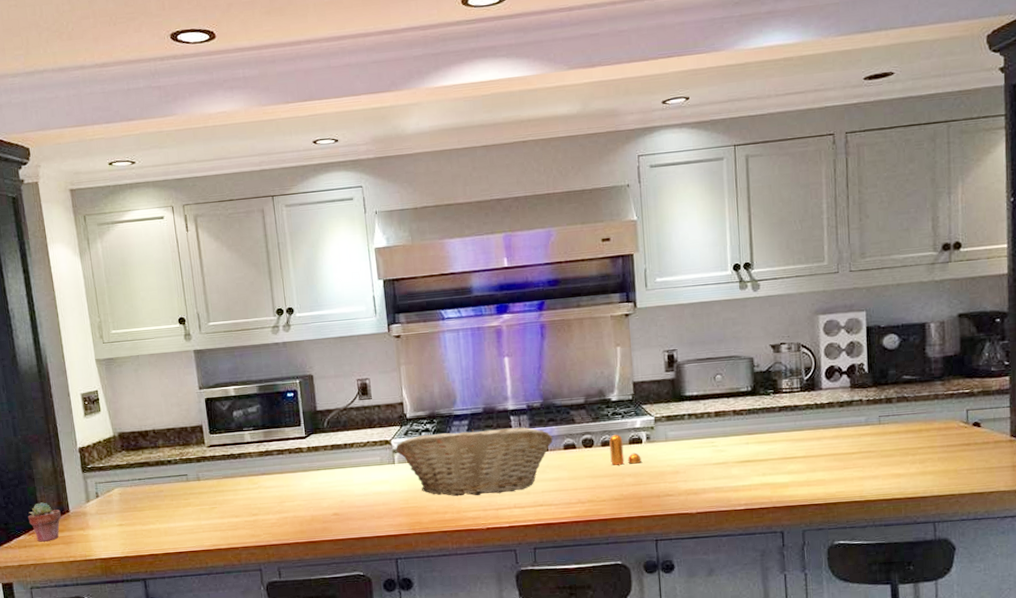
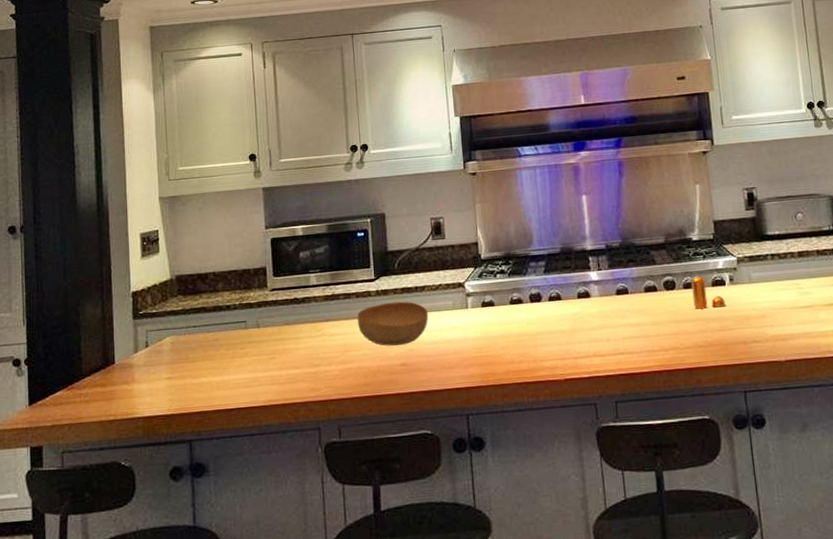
potted succulent: present [28,502,62,542] -> none [68,353,105,398]
bowl: none [290,457,358,498] -> present [357,301,429,346]
fruit basket: present [396,427,553,497] -> none [469,268,634,344]

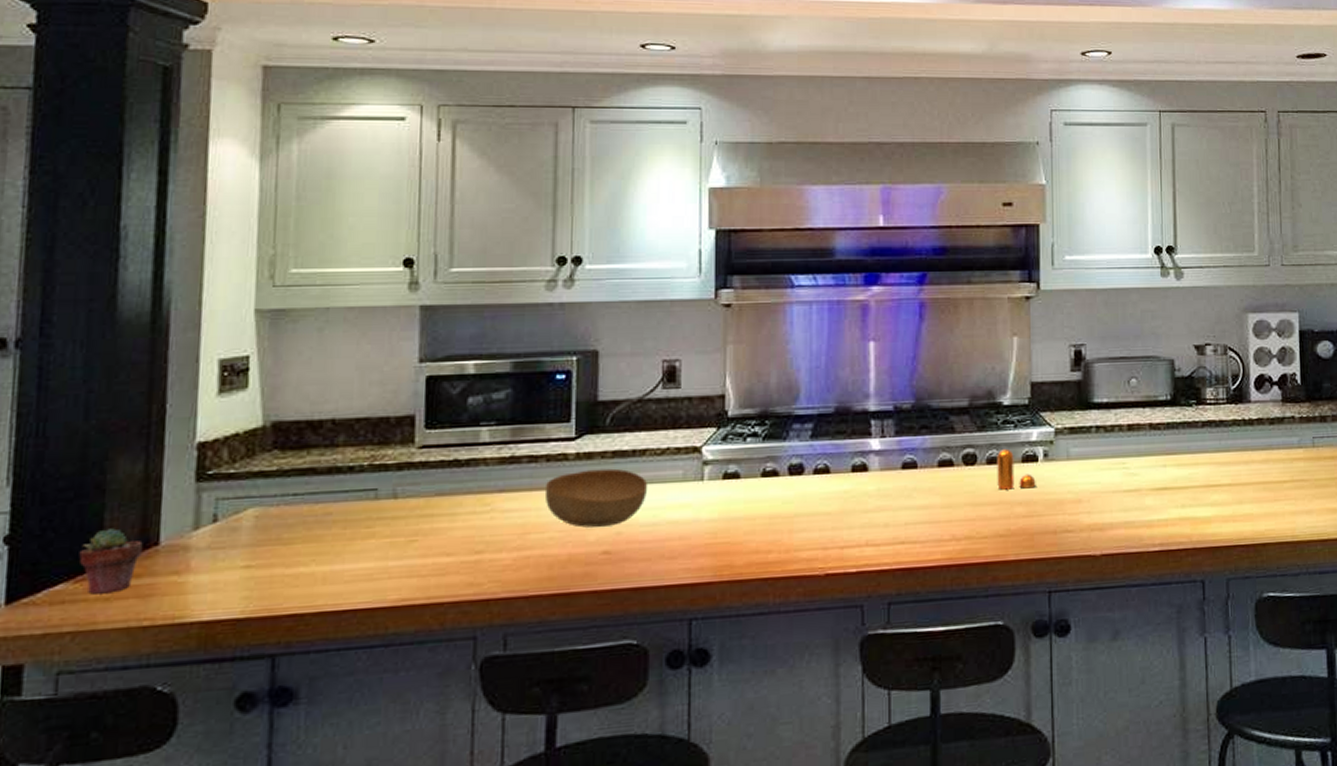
potted succulent: none [68,353,105,398] -> present [79,528,143,595]

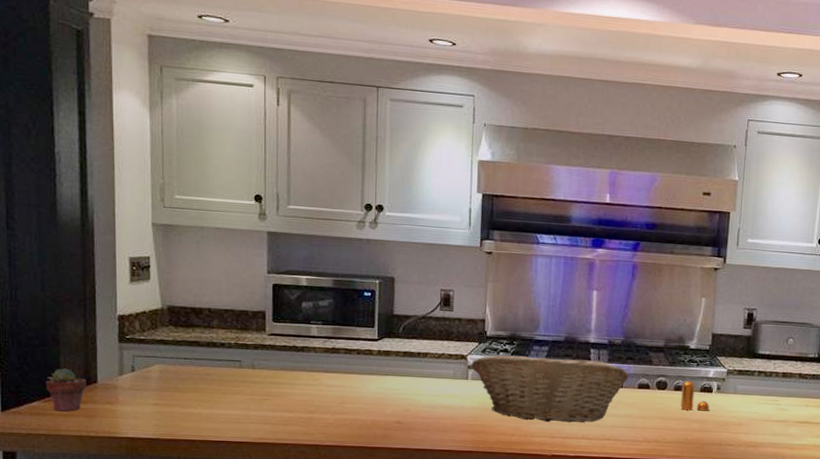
bowl: present [544,468,648,528] -> none [356,363,429,404]
fruit basket: none [707,435,925,529] -> present [471,355,629,423]

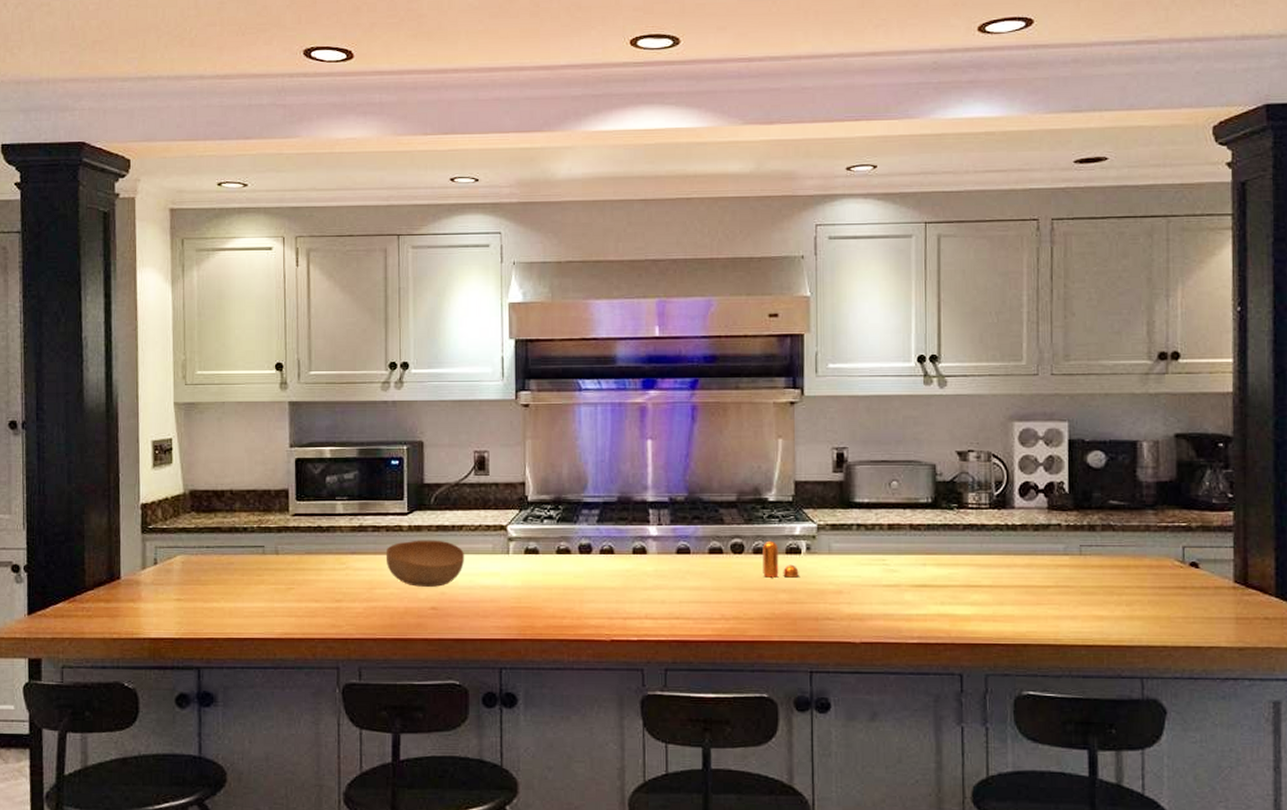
potted succulent: present [45,368,87,412] -> none [70,565,110,612]
bowl: none [356,363,429,404] -> present [385,540,465,587]
fruit basket: present [471,355,629,423] -> none [512,520,697,601]

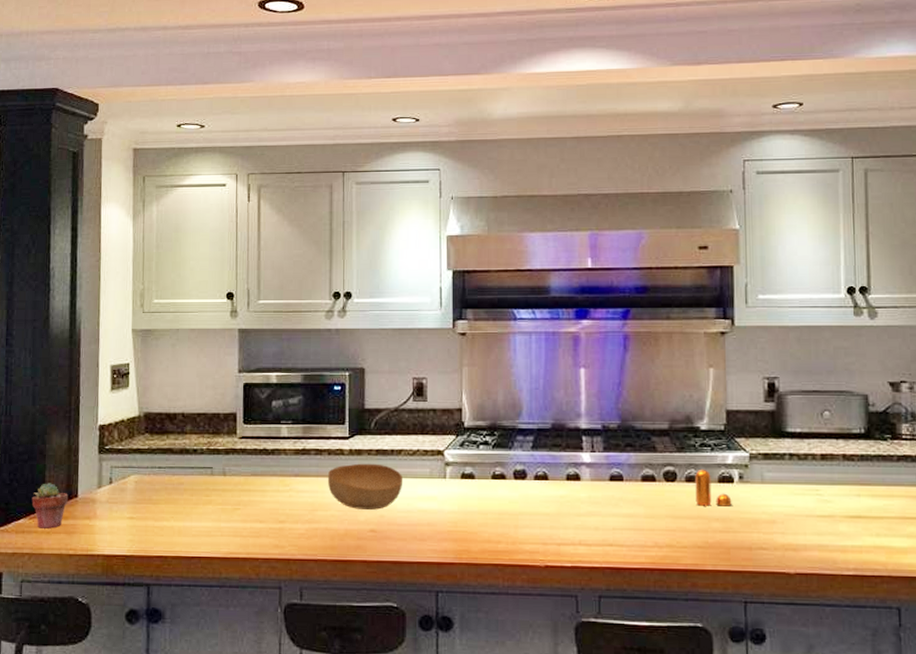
potted succulent: none [70,565,110,612] -> present [31,483,68,529]

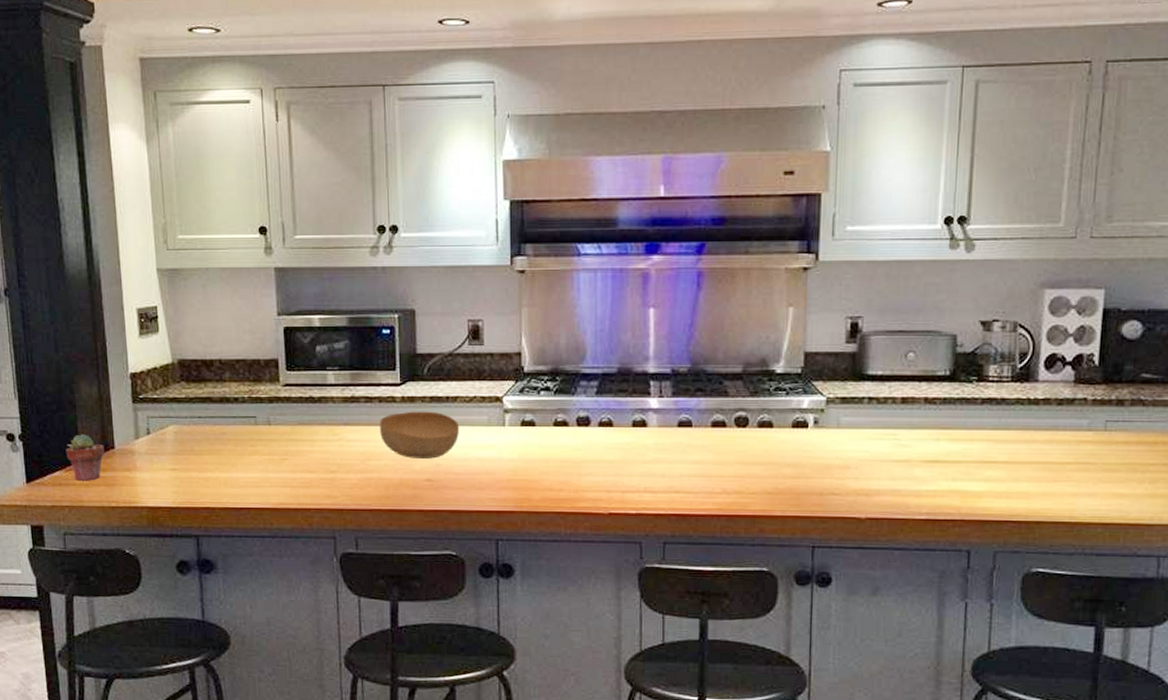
pepper shaker: present [695,469,732,507] -> none [767,414,805,452]

